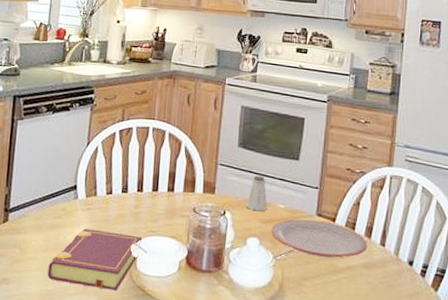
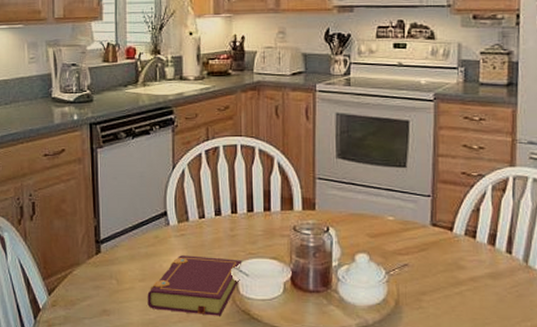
saltshaker: present [245,175,268,211] -> none [350,187,376,225]
plate: present [271,219,367,258] -> none [381,230,491,269]

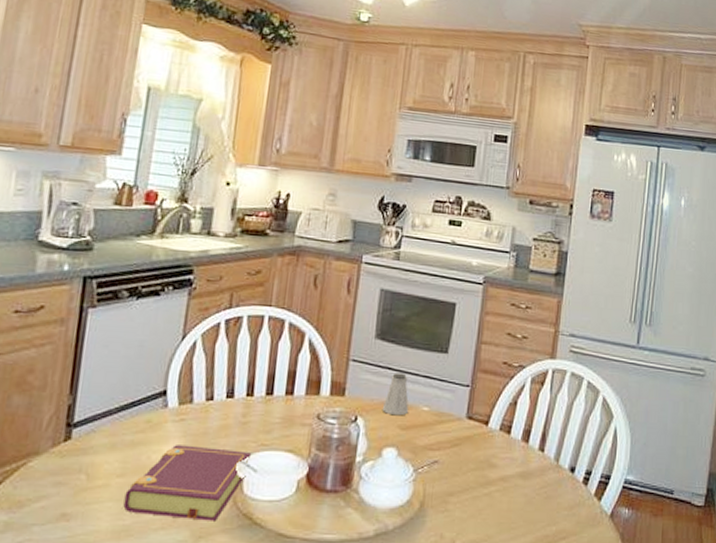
saltshaker: none [350,187,376,225] -> present [382,373,409,416]

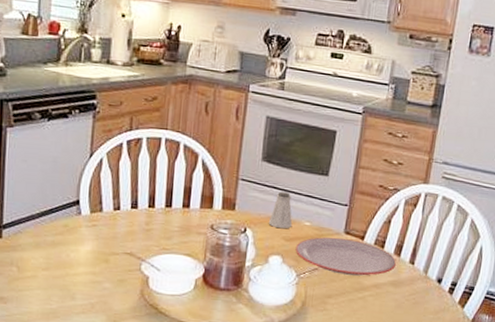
book: present [123,445,252,521] -> none [50,246,155,309]
plate: none [412,423,524,468] -> present [295,237,396,276]

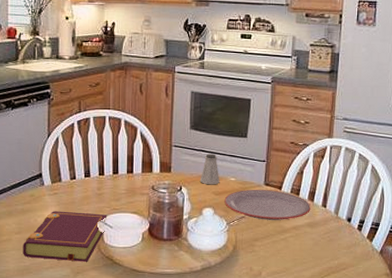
book: none [50,246,155,309] -> present [23,211,107,262]

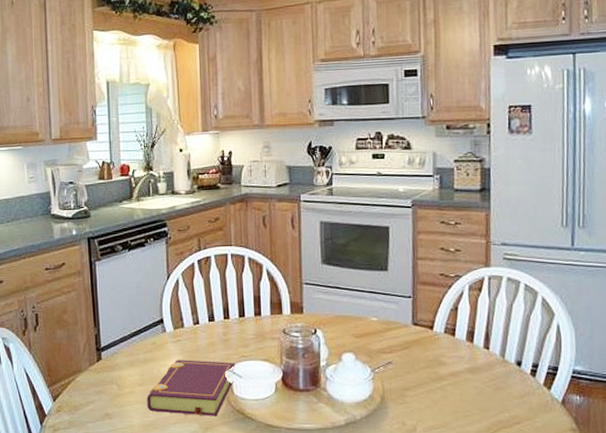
saltshaker: present [199,154,220,185] -> none [336,291,360,327]
plate: present [224,189,310,220] -> none [366,329,470,366]

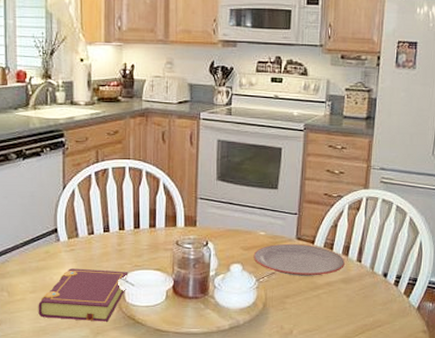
plate: none [366,329,470,366] -> present [253,243,345,276]

